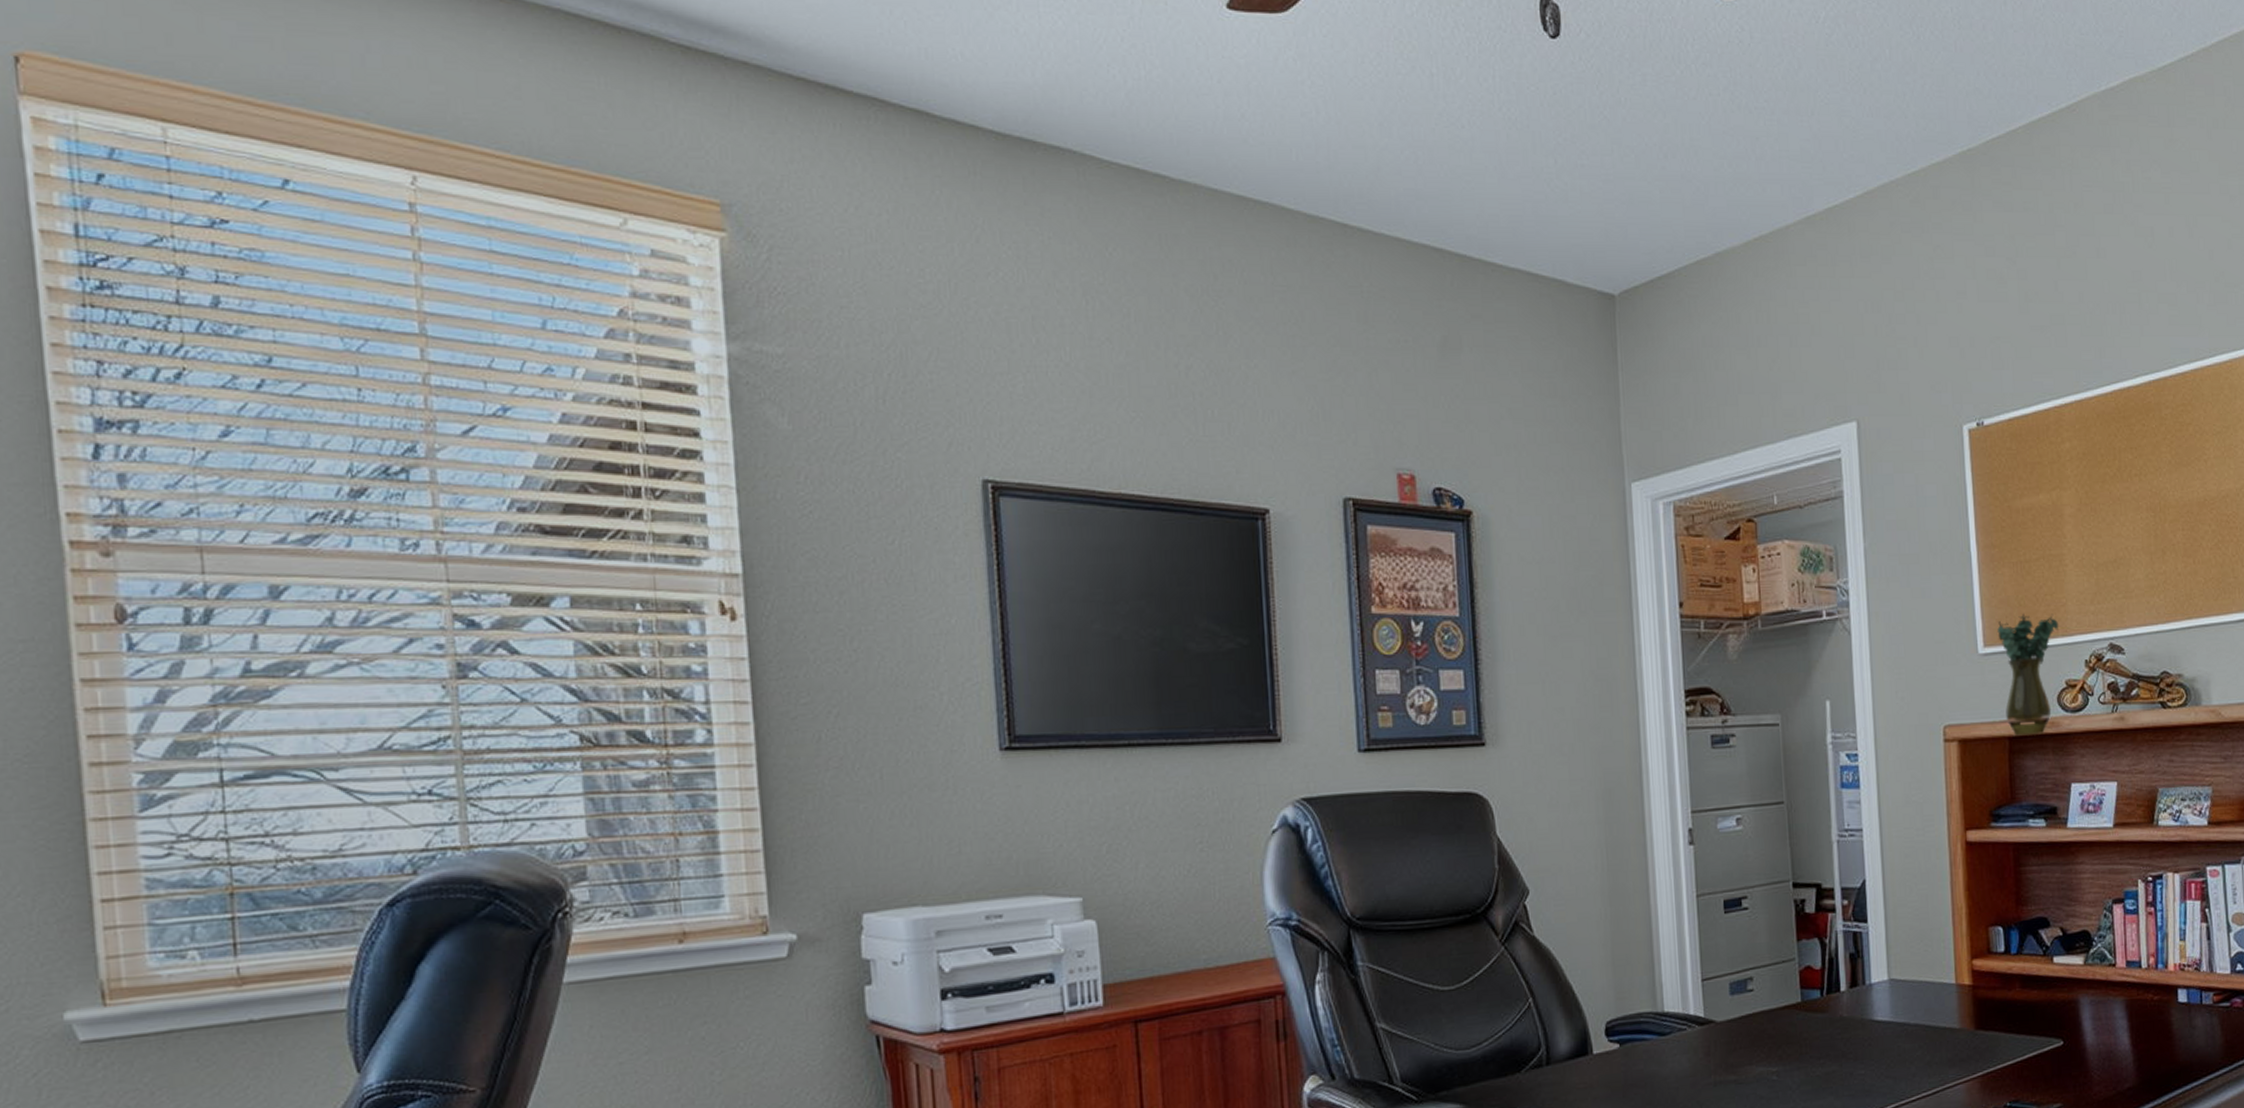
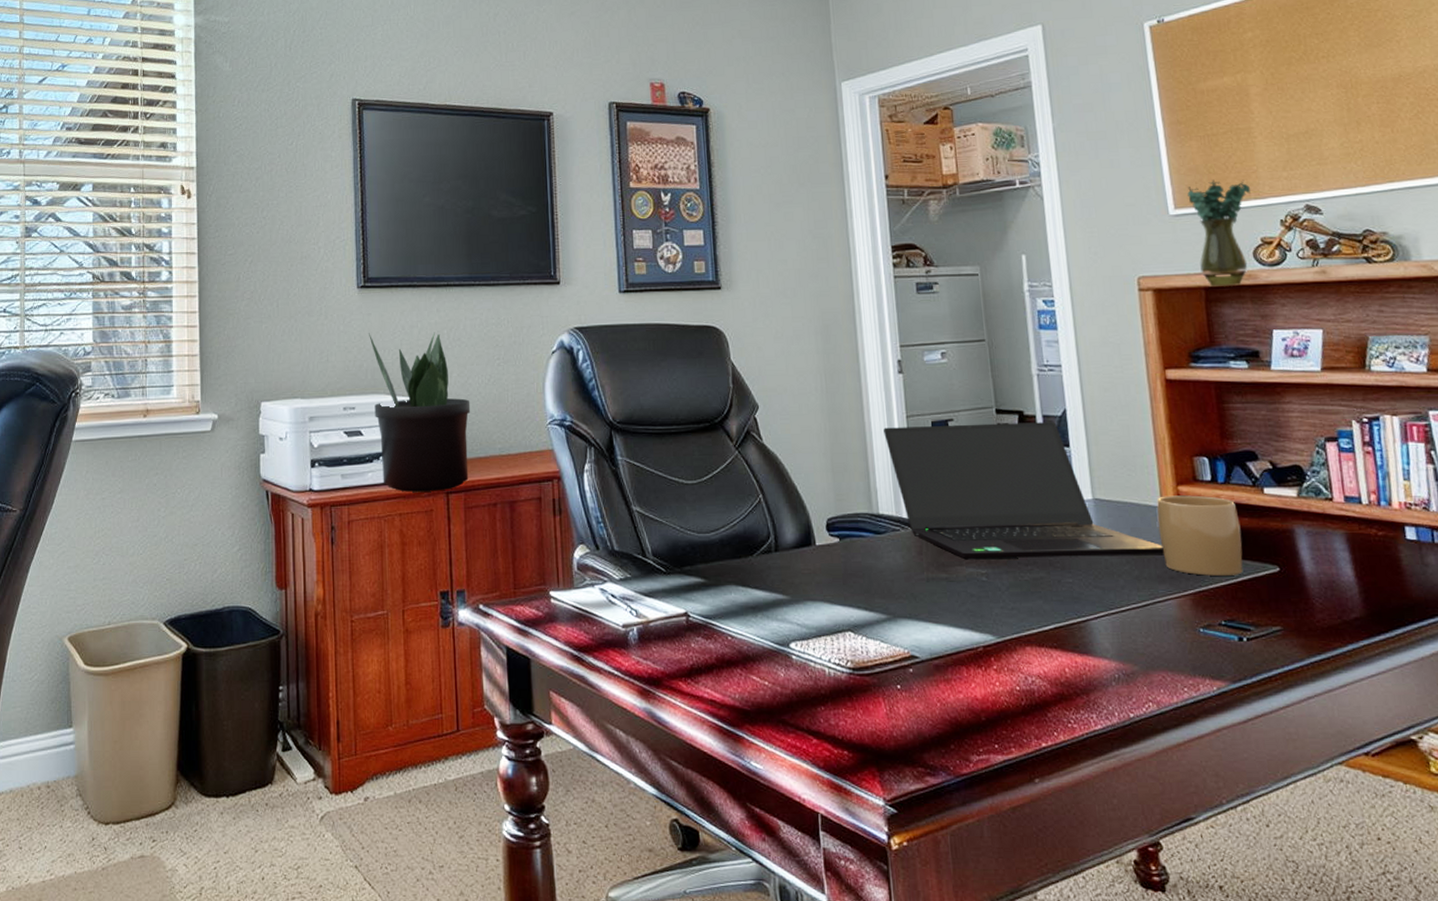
planter: none [1019,808,1165,1024] -> present [369,332,471,492]
laptop: none [1671,894,1956,1057] -> present [883,422,1164,559]
mug: none [1951,969,2031,1056] -> present [1157,495,1243,576]

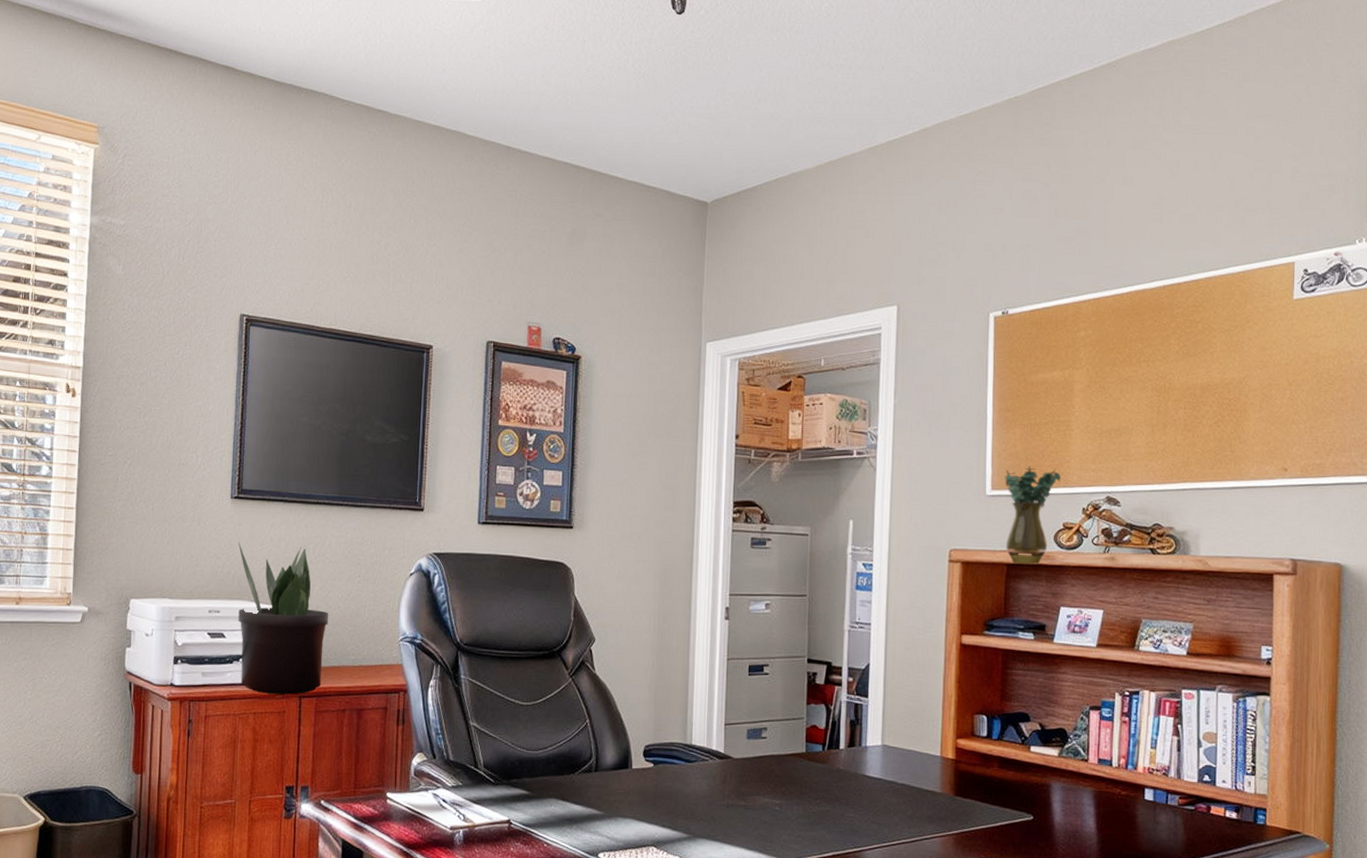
laptop: present [883,422,1164,559] -> none [705,668,937,798]
mug: present [1157,495,1243,576] -> none [934,747,1006,821]

